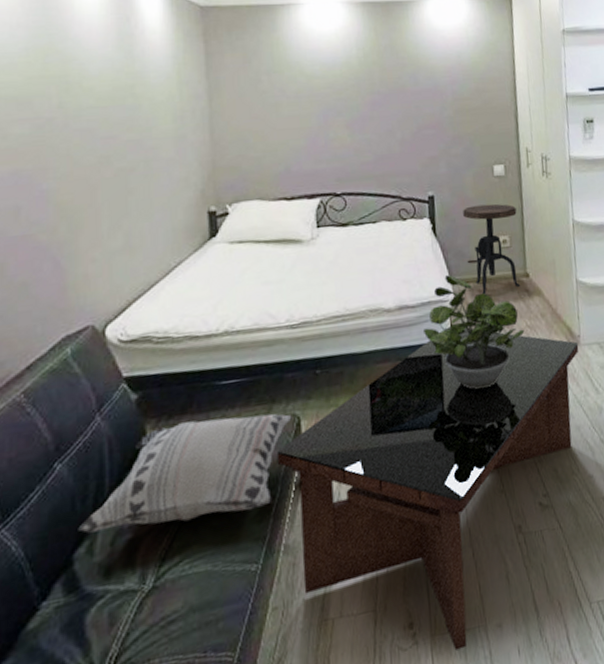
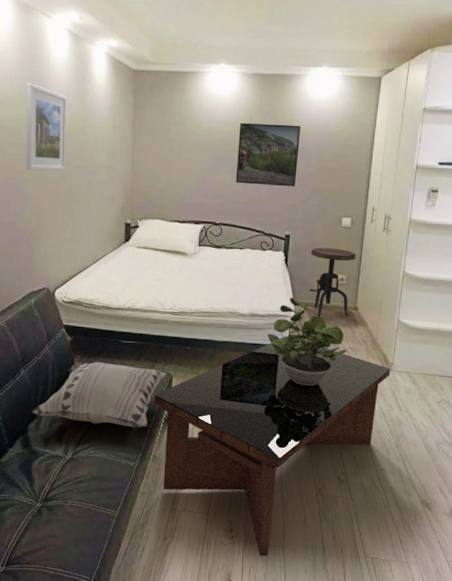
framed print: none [38,32,110,156] -> present [26,83,67,171]
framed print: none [352,60,432,139] -> present [235,122,301,187]

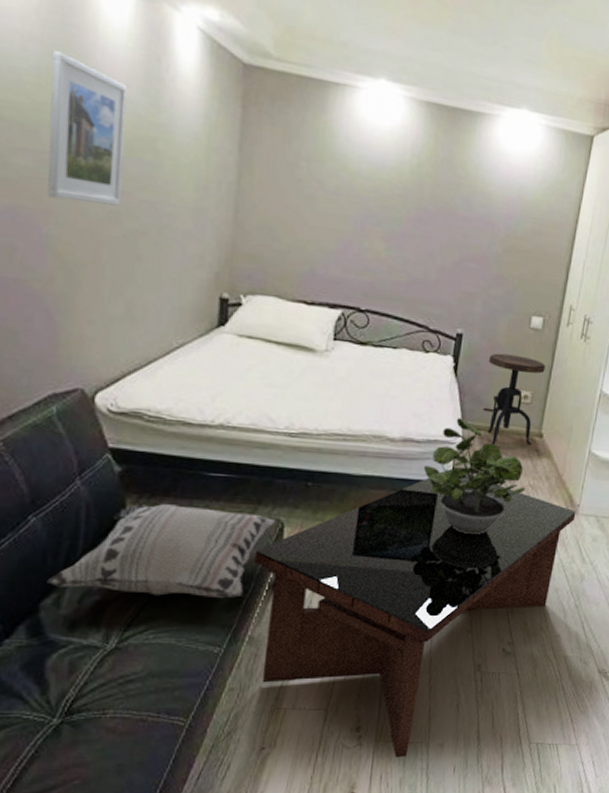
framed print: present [235,122,301,187] -> none [392,169,488,269]

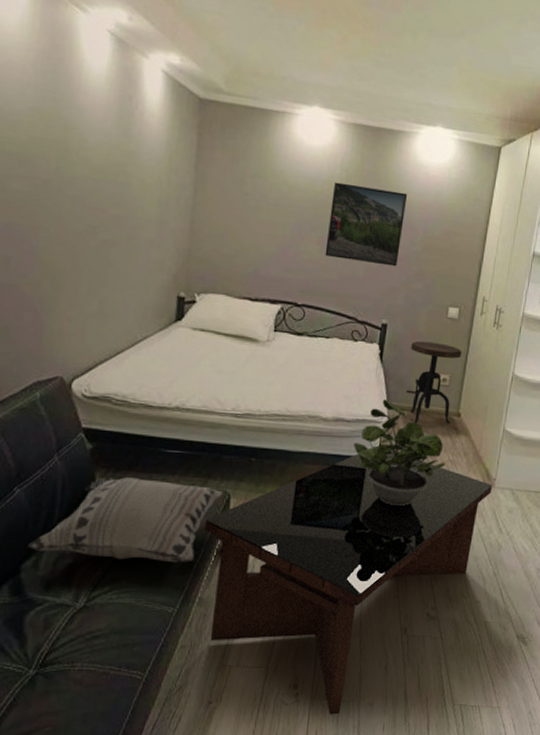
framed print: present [47,51,127,206] -> none [37,95,104,221]
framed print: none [392,169,488,269] -> present [325,182,408,267]

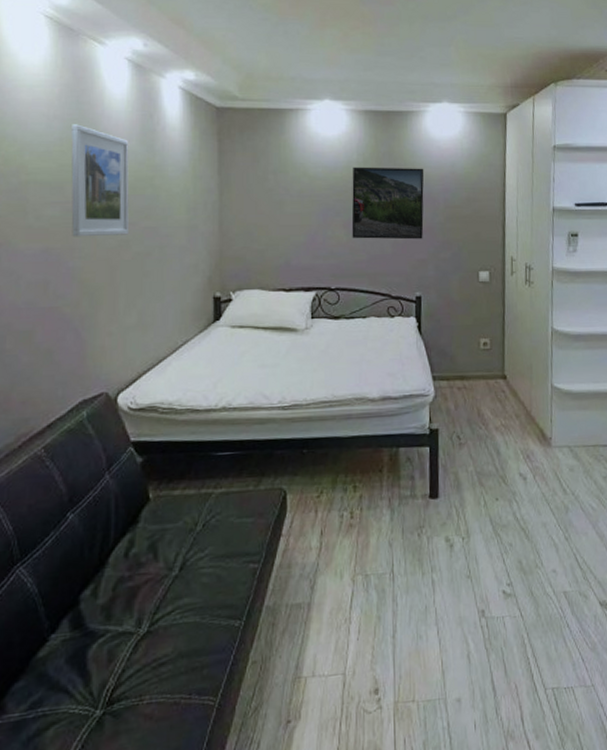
decorative pillow: present [27,477,224,563] -> none [85,486,279,578]
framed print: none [37,95,104,221] -> present [71,124,130,237]
coffee table: present [204,445,493,715] -> none [263,419,550,719]
potted plant: present [353,399,446,507] -> none [403,371,499,480]
side table: present [405,340,462,425] -> none [448,307,499,393]

